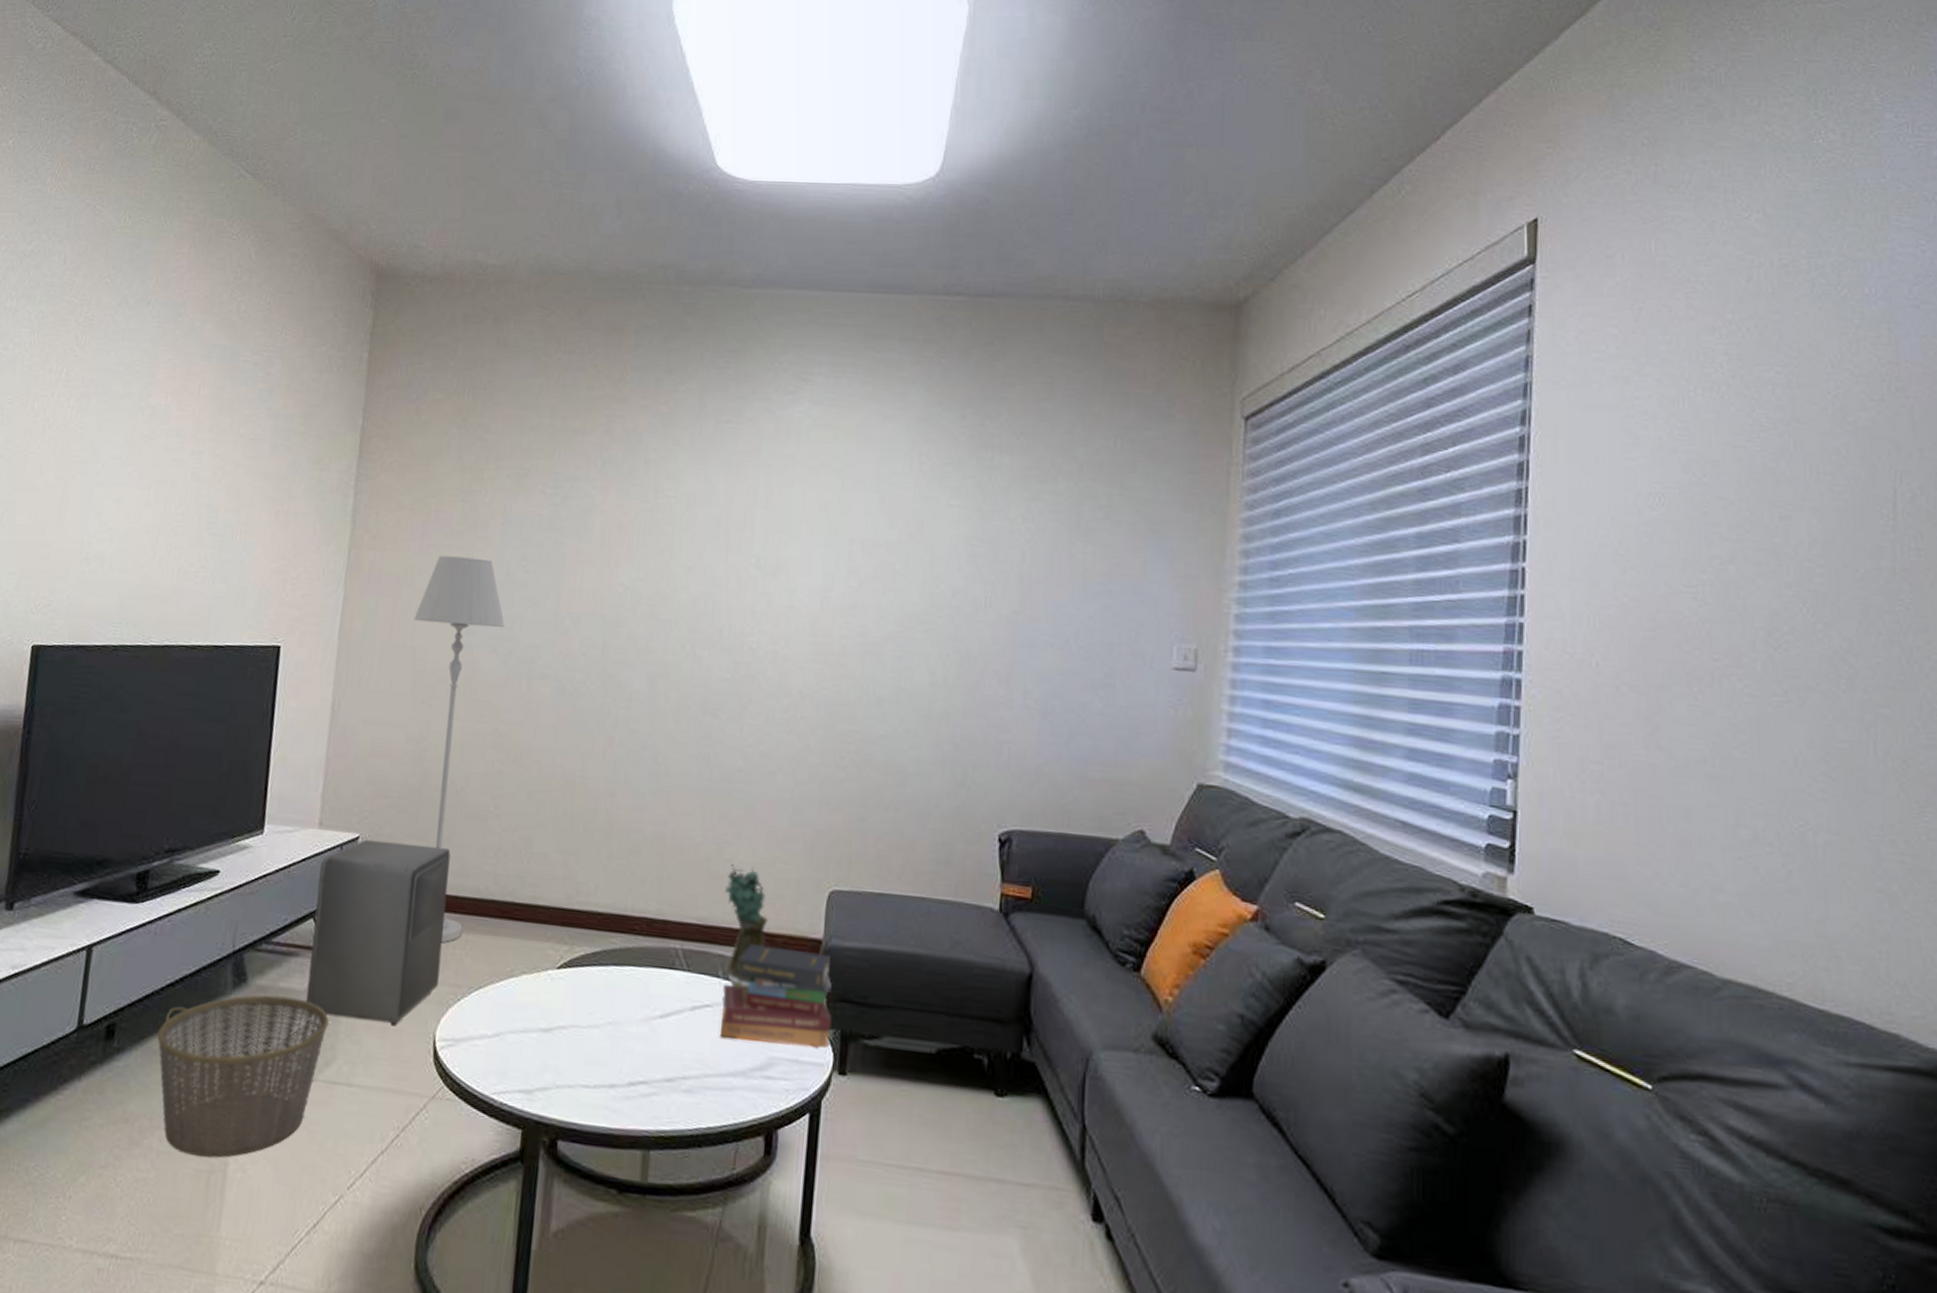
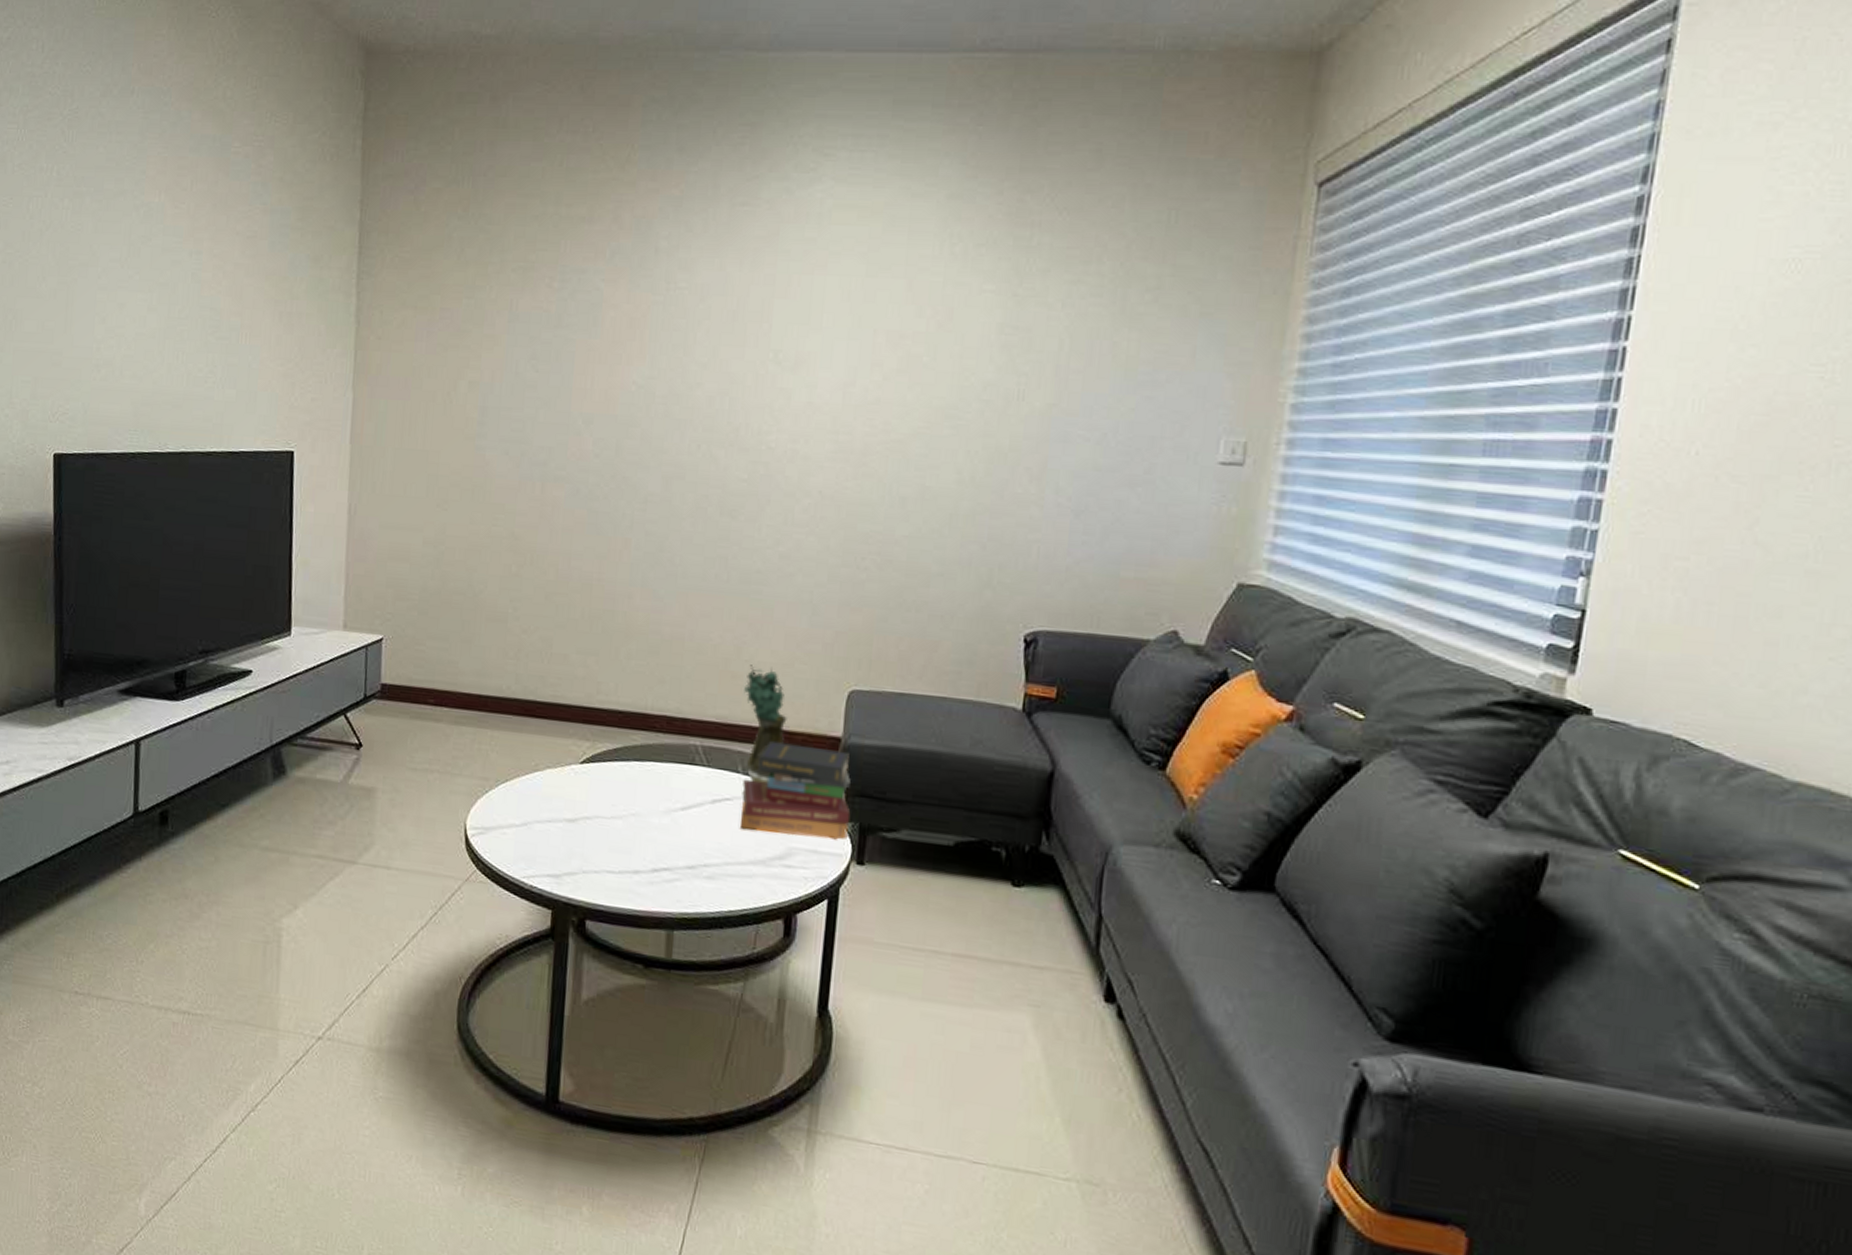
basket: present [156,995,329,1158] -> none [206,786,365,930]
speaker: present [306,839,451,1026] -> none [342,640,473,816]
floor lamp: present [414,555,505,943] -> none [424,356,516,739]

